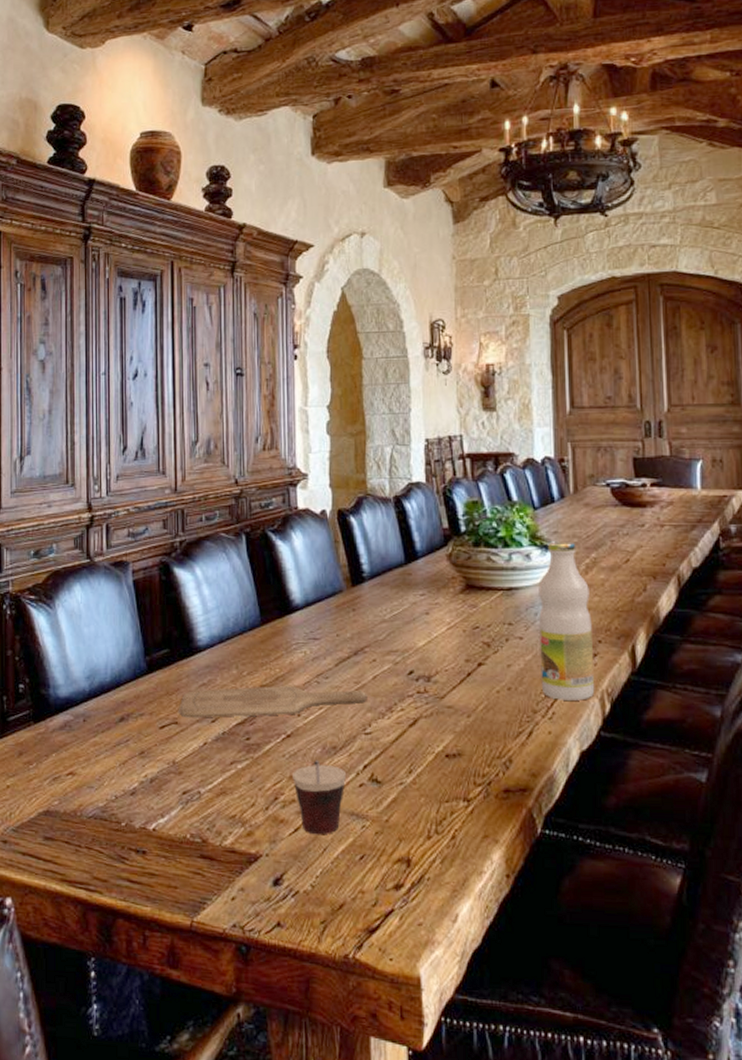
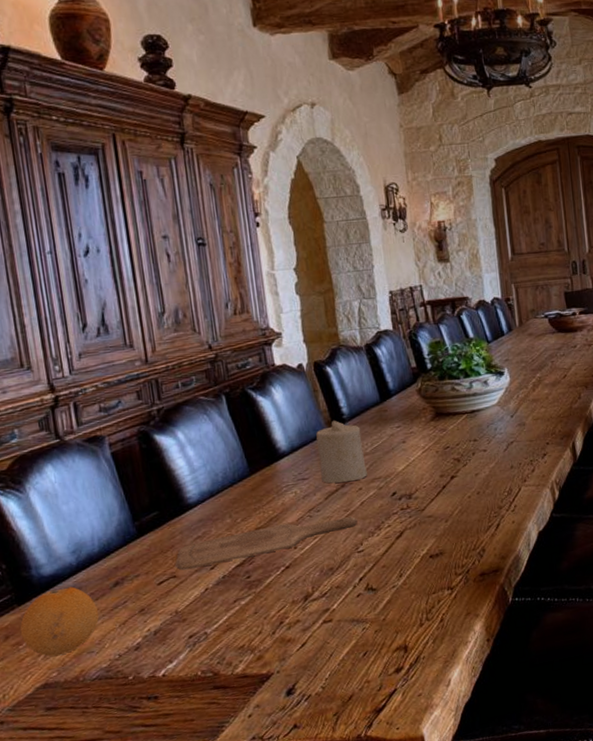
fruit: none [32,713,103,784] -> present [20,586,99,657]
cup: present [292,759,347,835] -> none [295,582,345,645]
candle: none [333,577,383,650] -> present [316,420,367,483]
bottle: present [538,541,595,701] -> none [496,366,547,495]

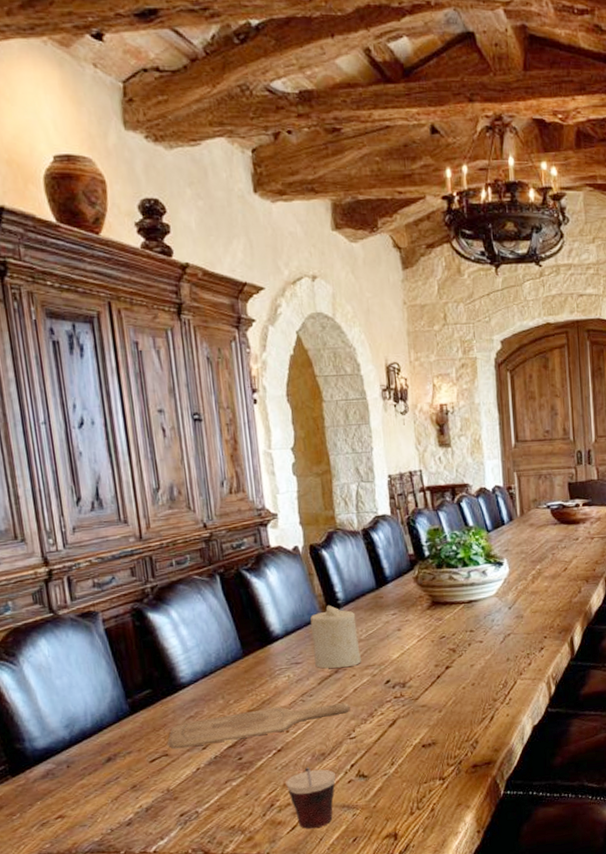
fruit: present [20,586,99,657] -> none [13,760,92,828]
cup: none [295,582,345,645] -> present [286,766,336,829]

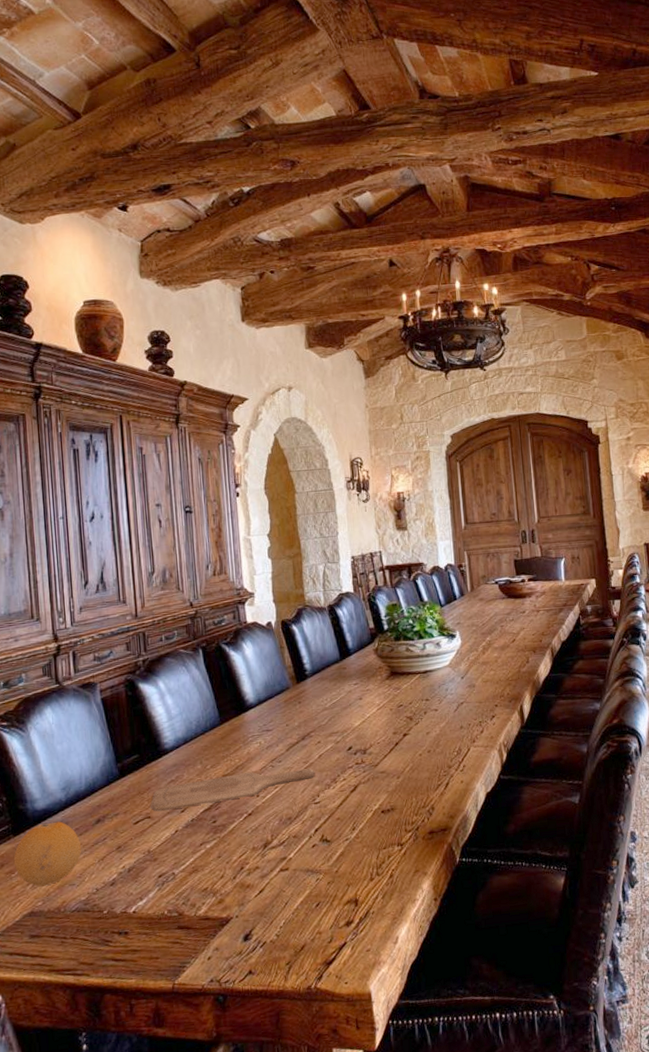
fruit: none [13,760,92,828] -> present [13,821,82,887]
cup: present [286,766,336,829] -> none [255,830,301,893]
candle: present [310,604,361,669] -> none [281,675,326,736]

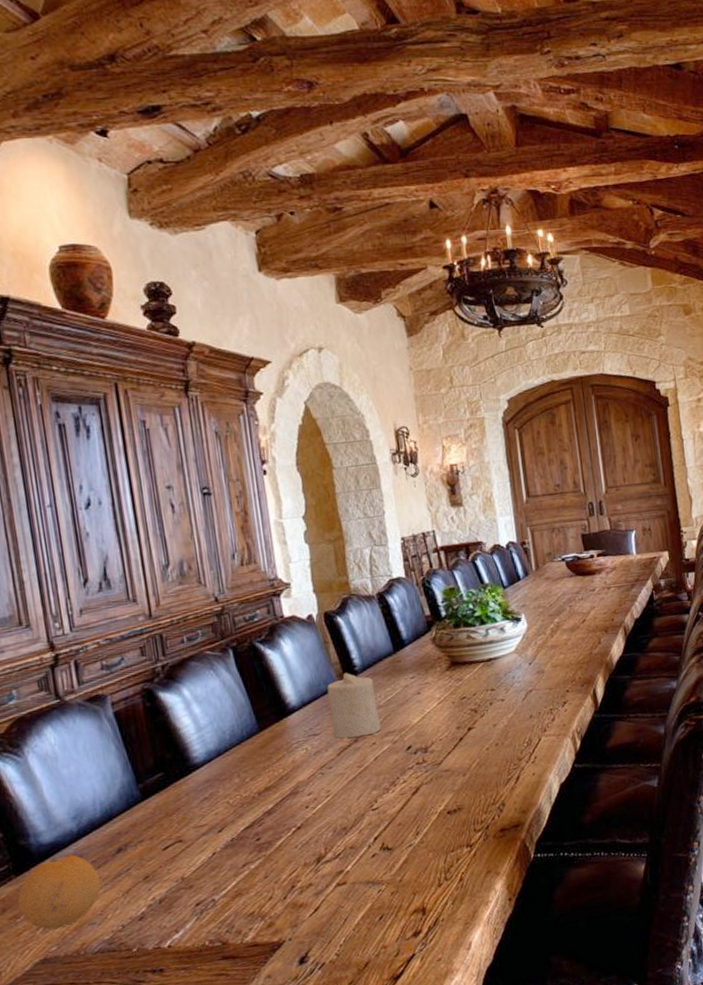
cutting board: present [151,768,315,812] -> none [181,772,372,834]
candle: none [281,675,326,736] -> present [327,672,381,738]

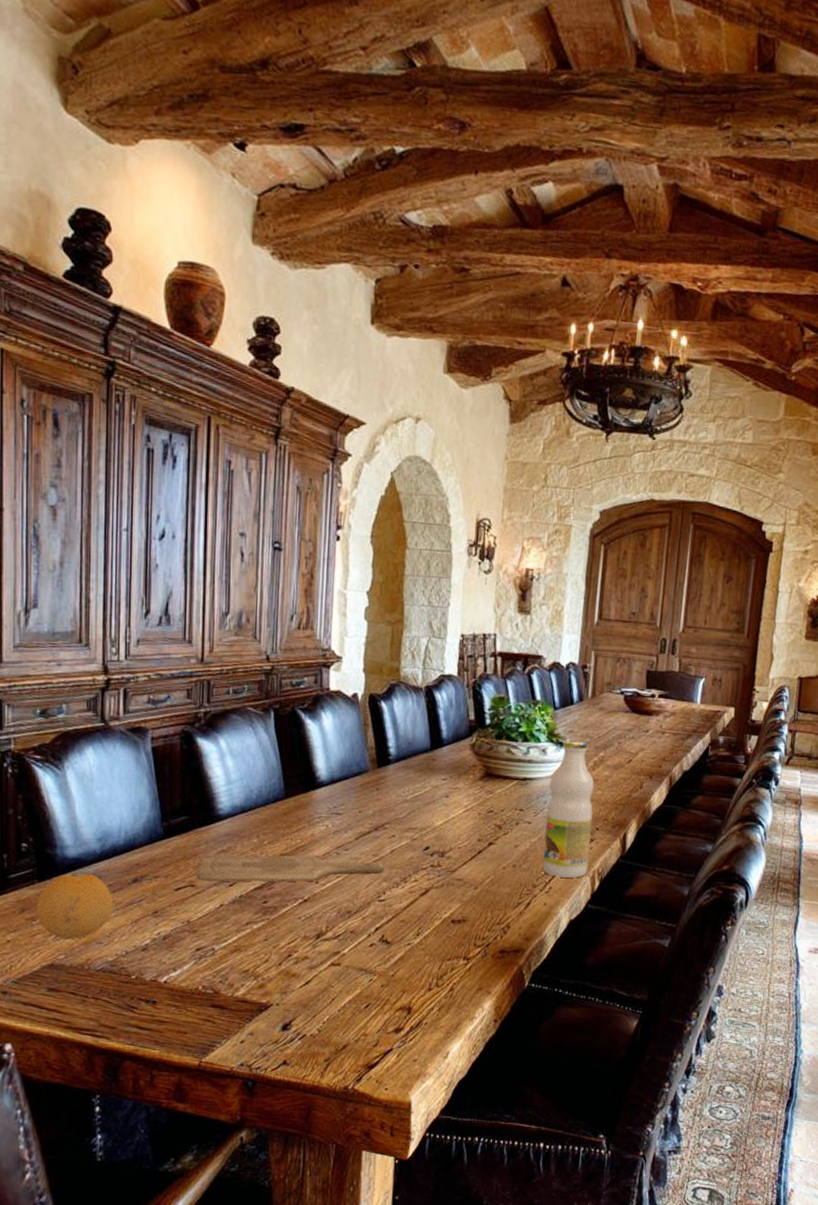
cutting board: none [181,772,372,834] -> present [196,855,384,882]
candle: present [327,672,381,738] -> none [356,758,405,827]
bottle: none [513,612,567,746] -> present [542,739,594,878]

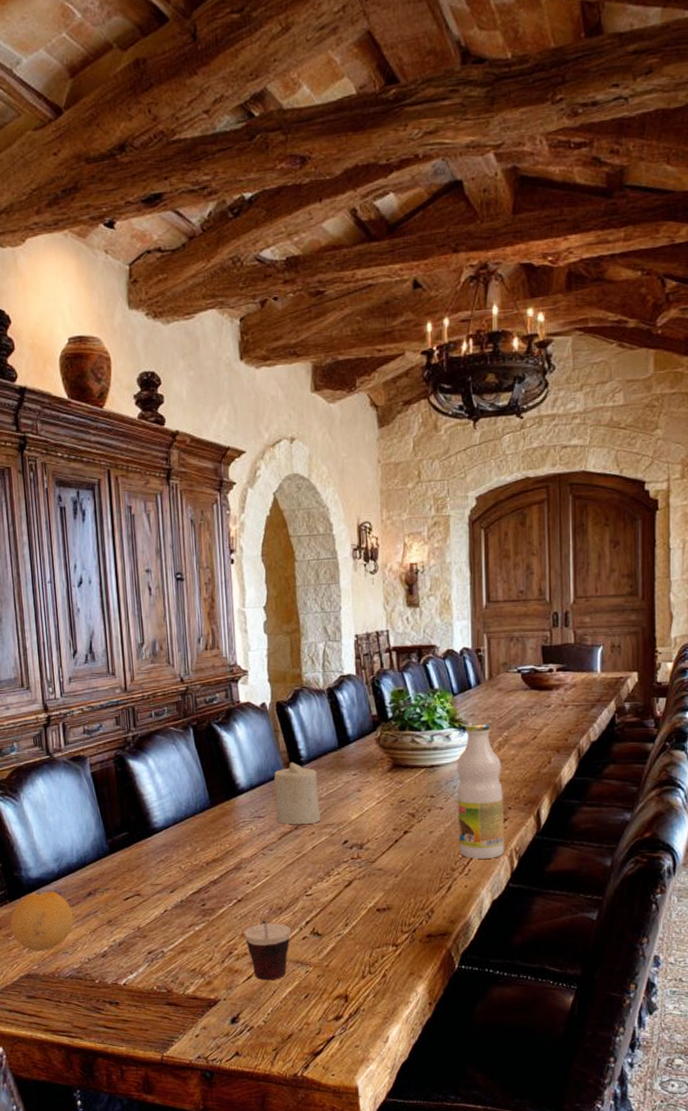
cutting board: present [196,855,384,882] -> none [140,859,308,890]
cup: none [307,922,359,988] -> present [244,919,292,981]
candle: none [356,758,405,827] -> present [274,761,321,825]

